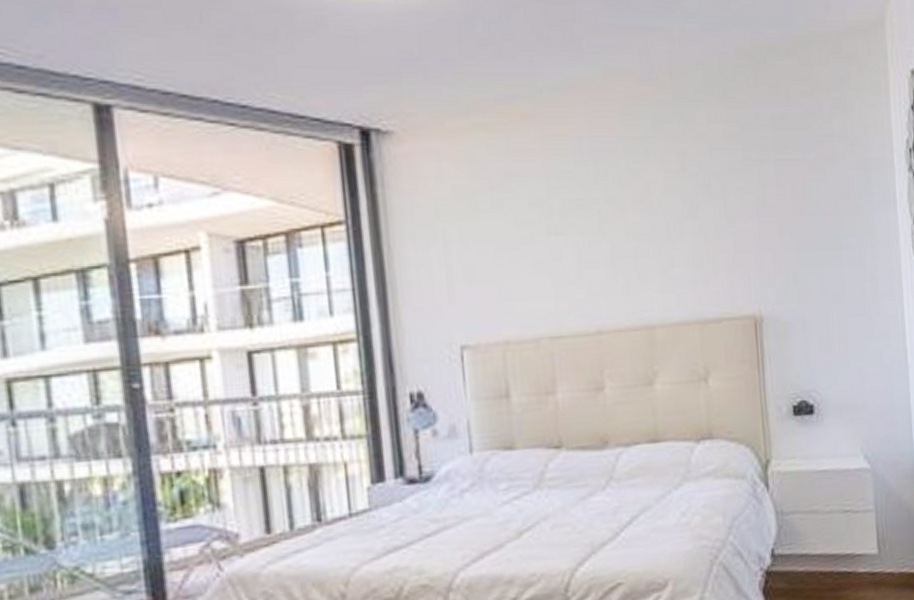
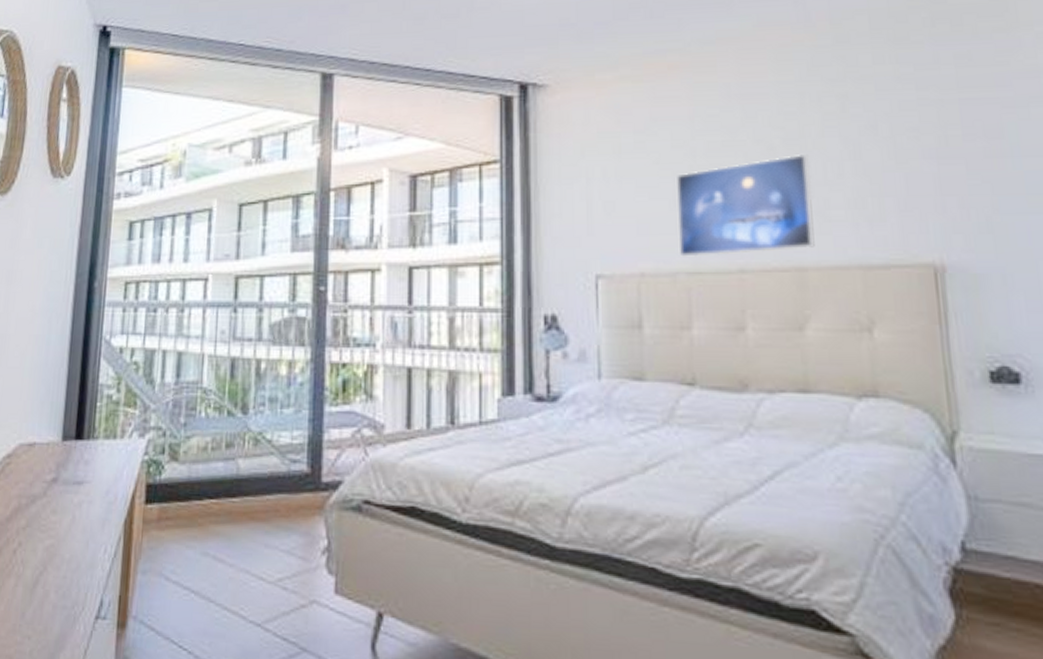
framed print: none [535,213,661,322] -> present [677,154,815,257]

